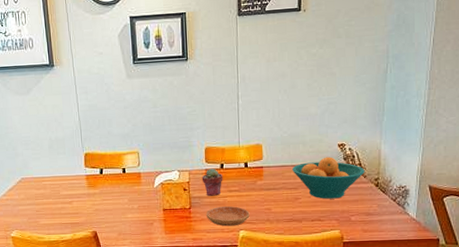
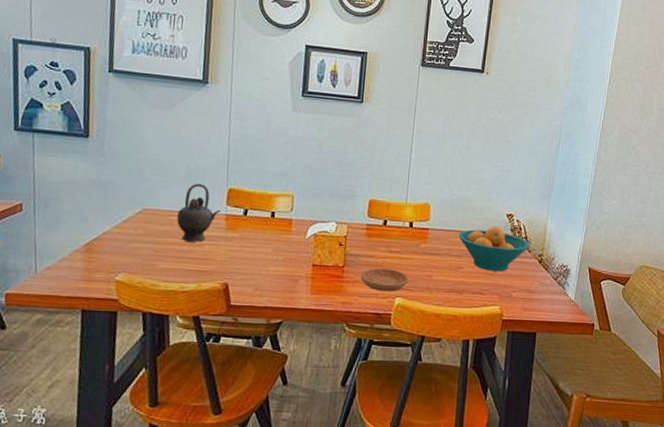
teapot: none [48,151,81,201] -> present [177,183,220,242]
potted succulent: present [201,168,223,196] -> none [361,224,385,256]

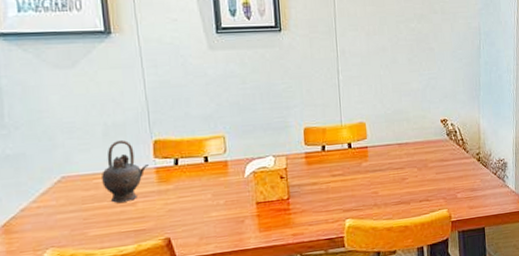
saucer: present [360,268,409,292] -> none [307,192,356,217]
fruit bowl: present [458,226,530,272] -> none [398,133,467,178]

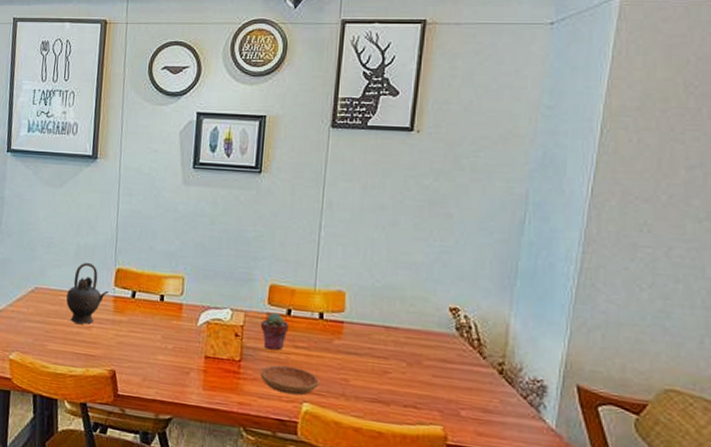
potted succulent: none [301,151,325,183] -> present [260,312,289,351]
saucer: none [307,192,356,217] -> present [260,365,319,395]

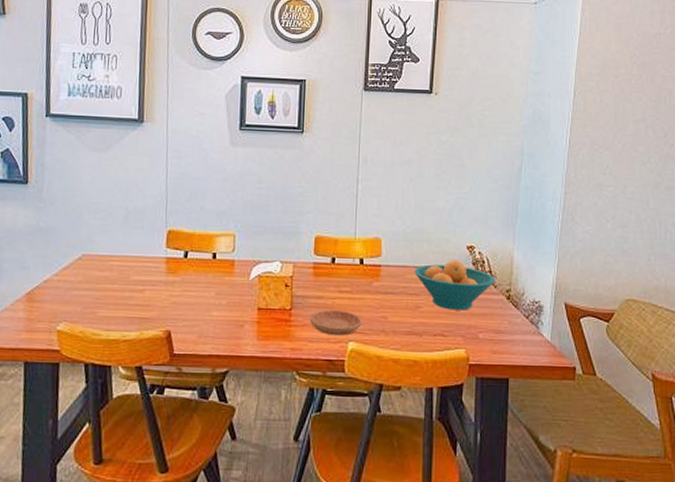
teapot: present [66,262,108,324] -> none [117,225,160,288]
potted succulent: present [260,312,289,351] -> none [308,262,334,296]
fruit bowl: none [383,322,485,382] -> present [414,260,496,311]

